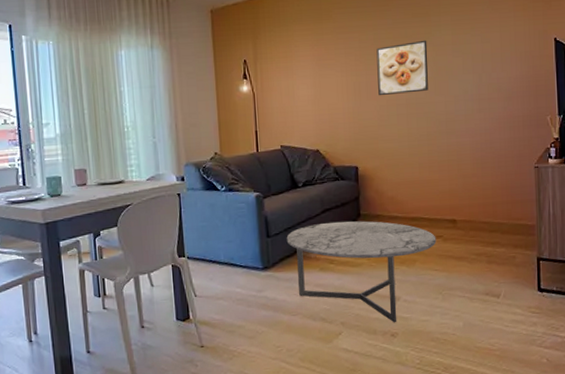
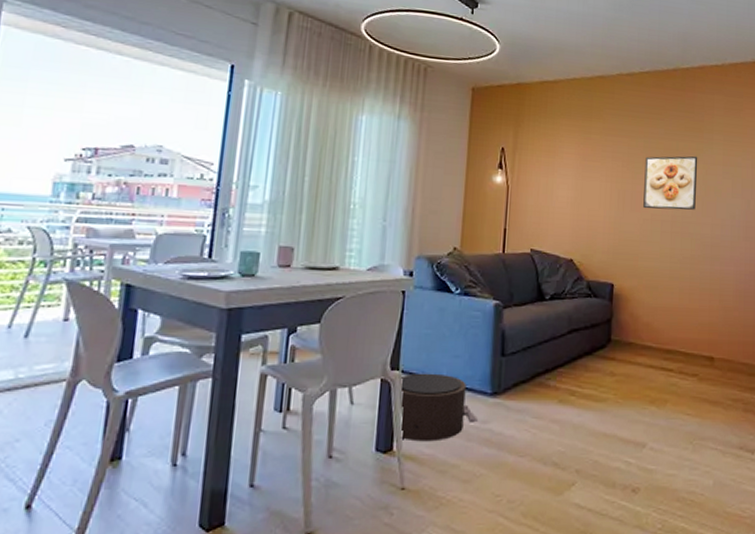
pouf: none [185,256,255,311] -> present [398,373,479,442]
coffee table: present [286,221,437,323] -> none [523,345,691,476]

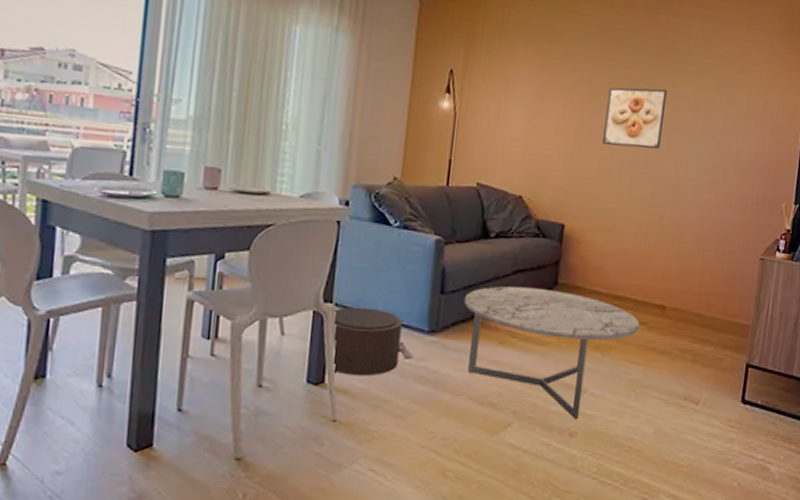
coffee table: none [523,345,691,476] -> present [464,286,640,420]

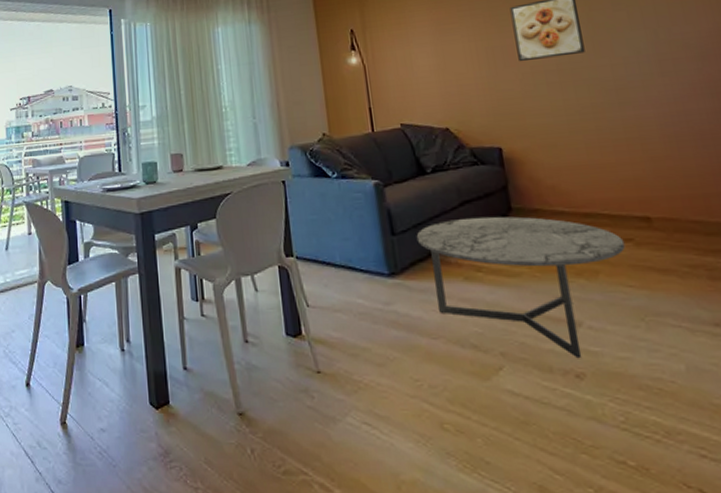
pouf: present [331,307,414,376] -> none [294,257,381,325]

